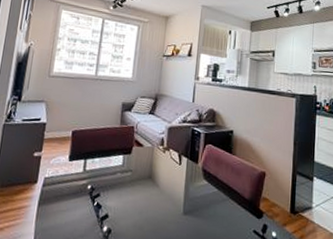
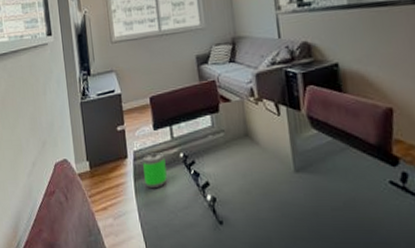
soda can: none [48,181,73,215] -> present [143,152,167,189]

